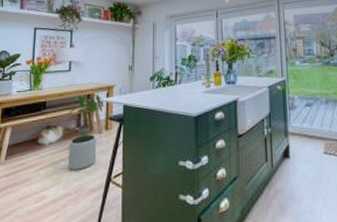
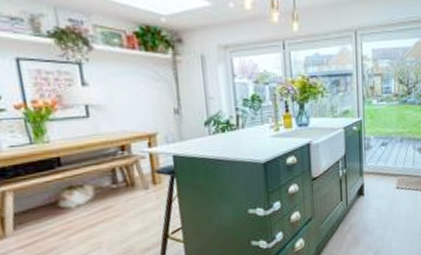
house plant: present [68,93,104,137] -> none [96,143,146,195]
plant pot: present [68,135,97,171] -> none [105,192,146,232]

